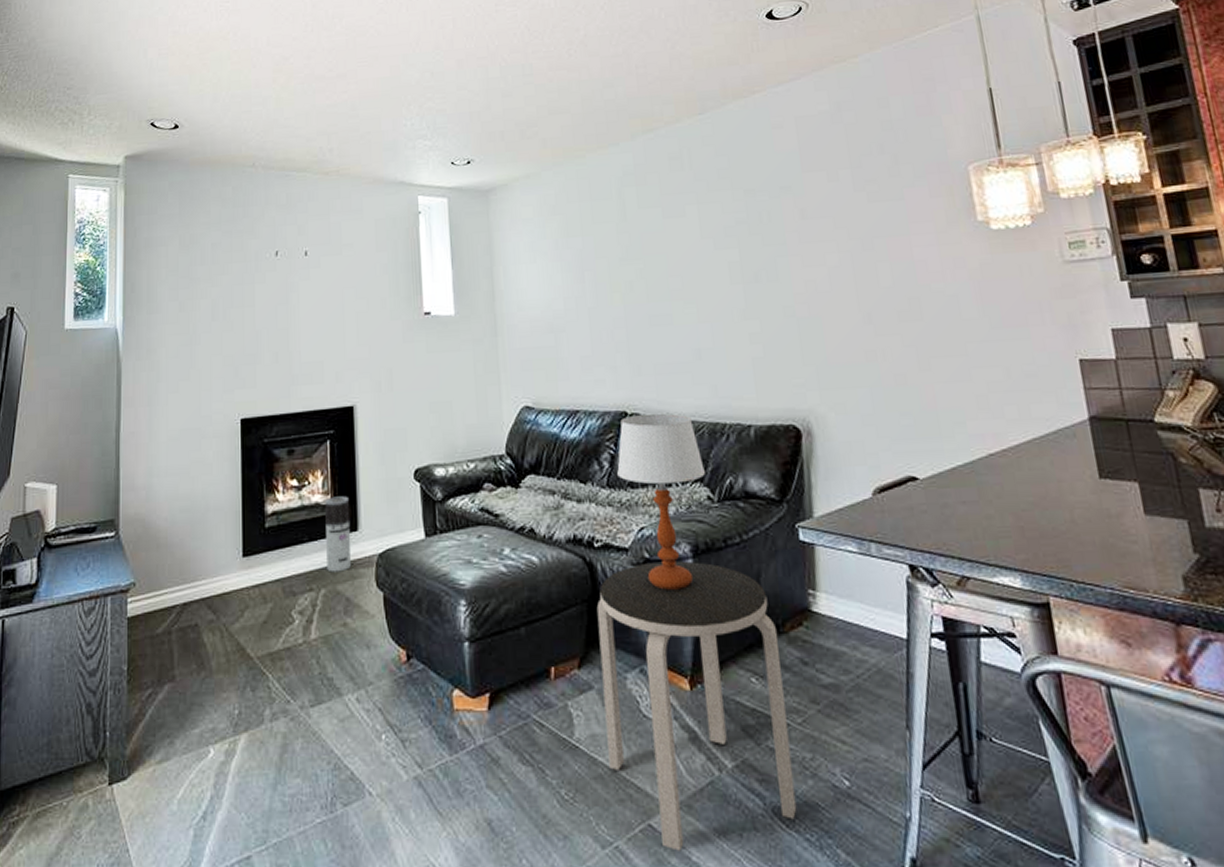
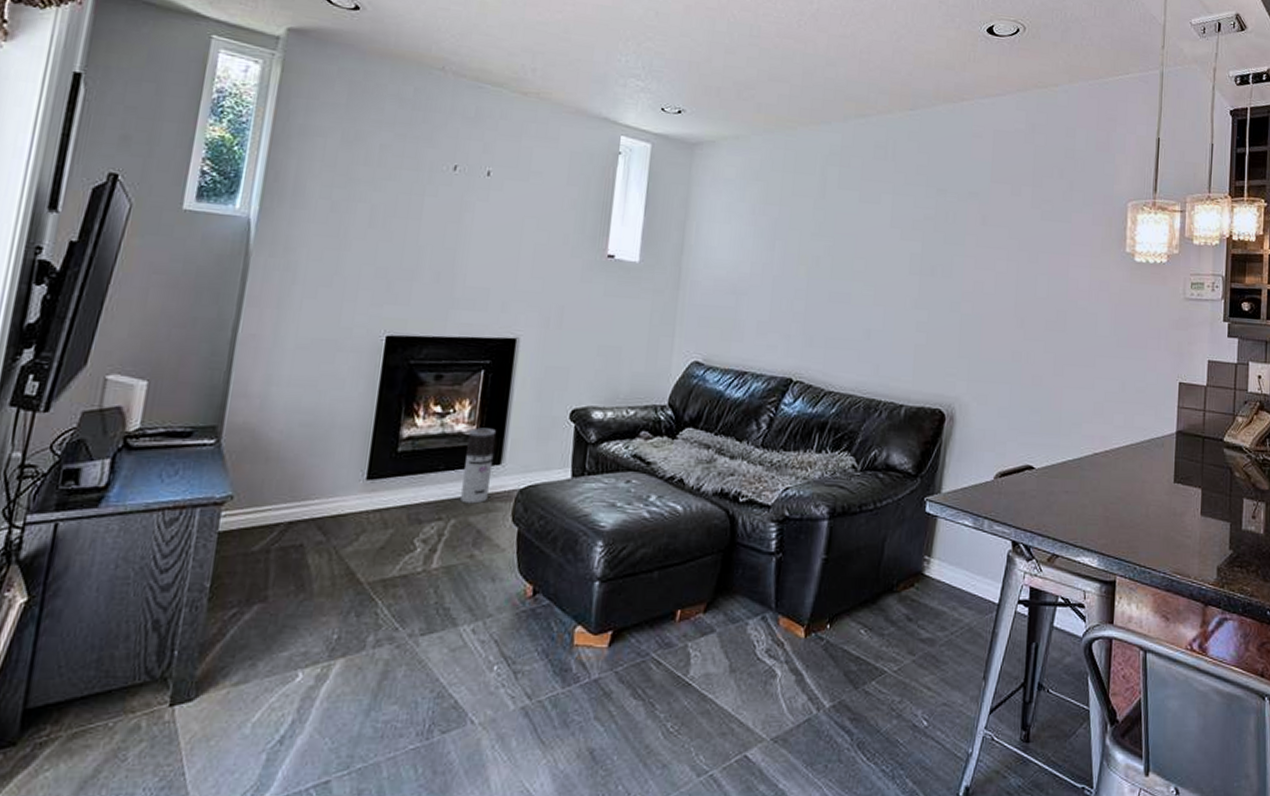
side table: present [596,561,797,851] -> none [717,520,891,779]
table lamp: present [617,413,705,590] -> none [773,383,854,547]

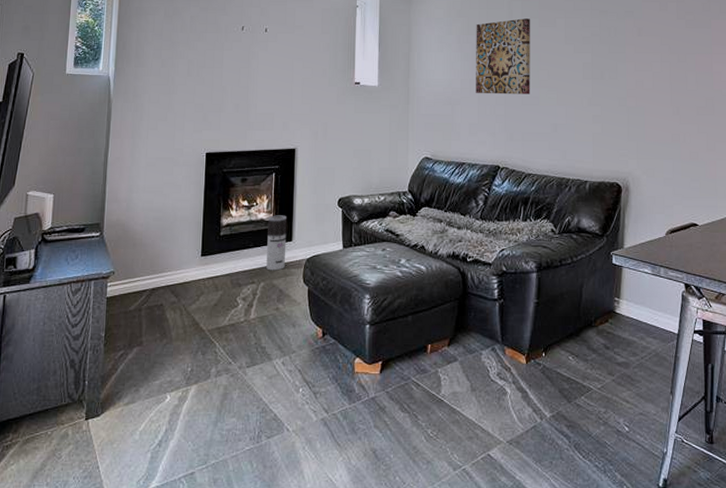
wall art: none [769,189,848,289] -> present [476,18,531,95]

